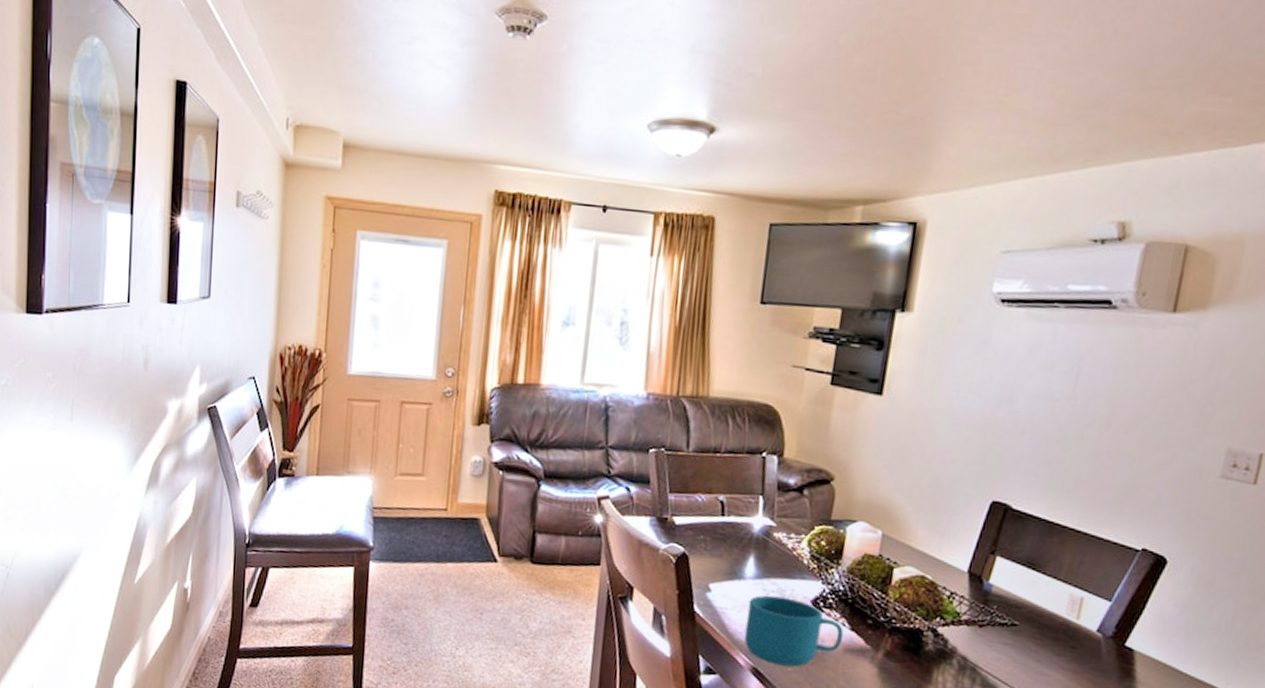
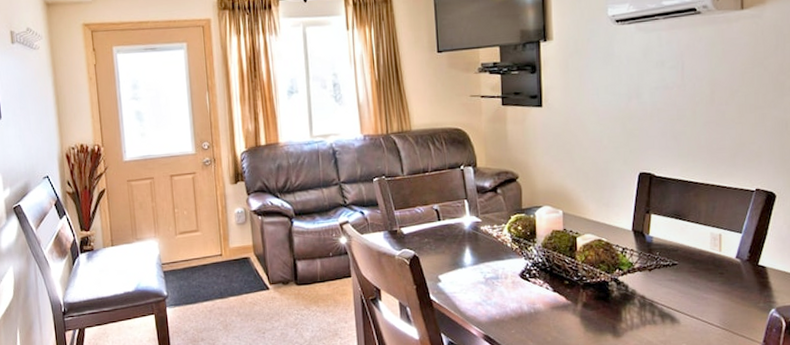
cup: present [744,595,843,667] -> none [472,275,548,330]

